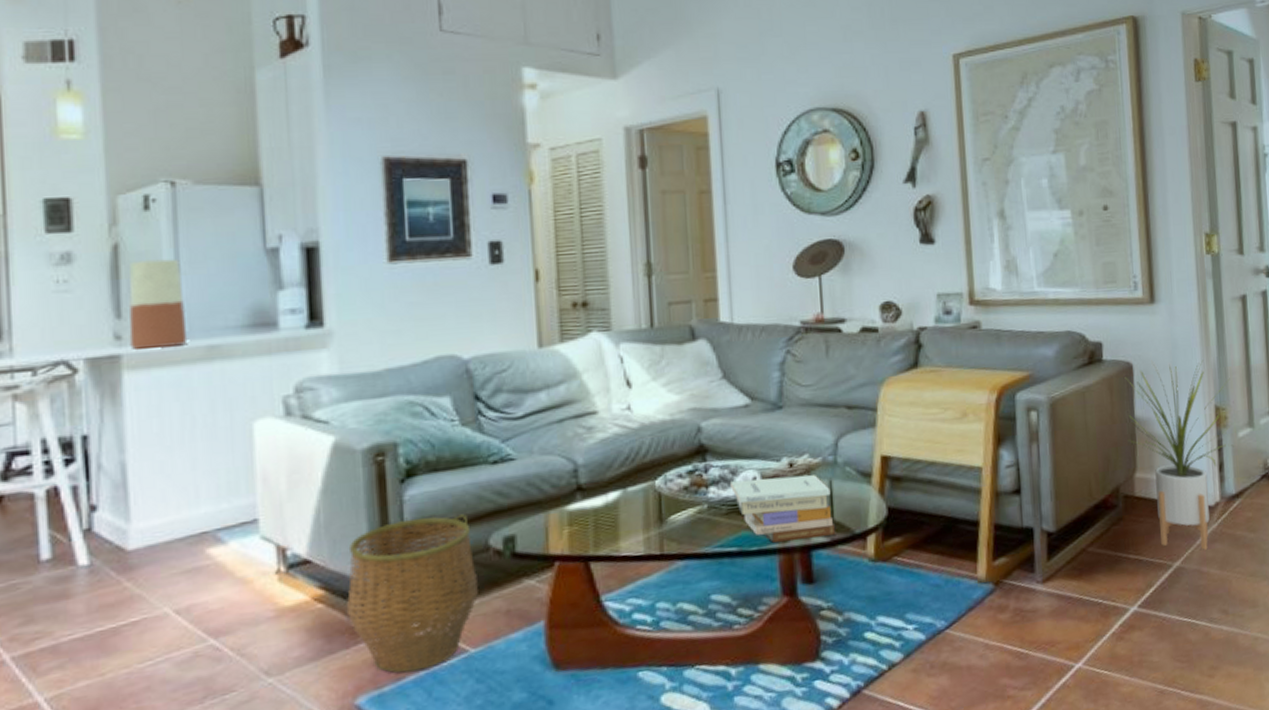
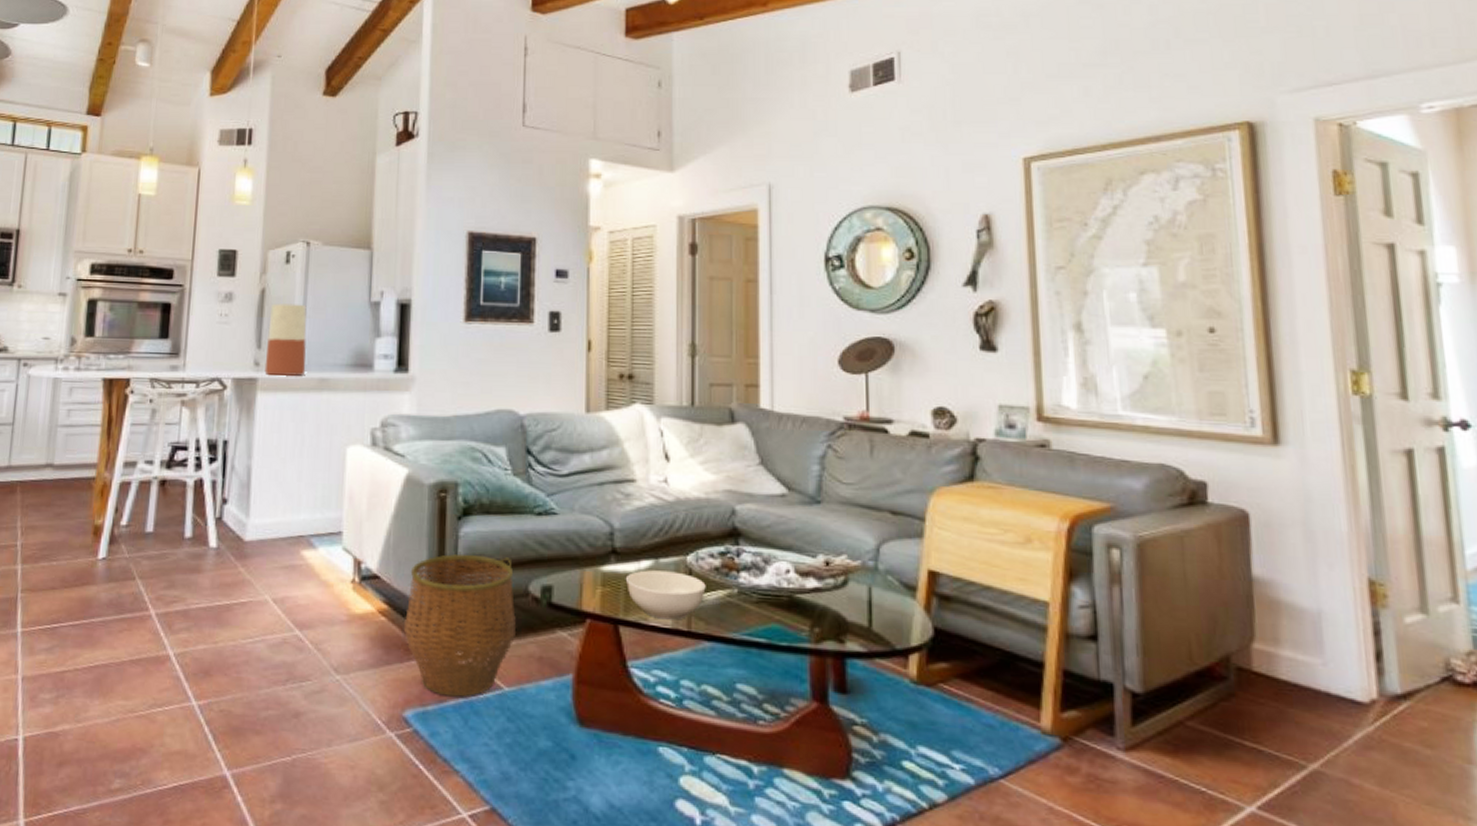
bowl: none [593,498,676,548] -> present [625,570,706,620]
books: present [731,475,836,543] -> none [763,570,874,646]
house plant: present [1124,359,1235,550] -> none [1237,517,1400,757]

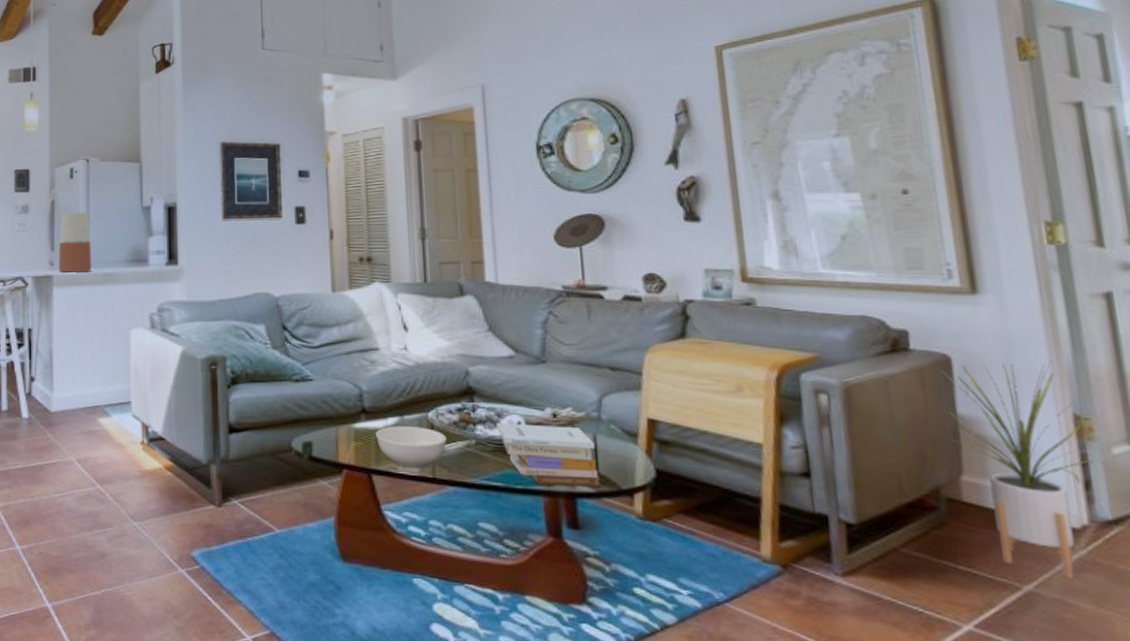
basket: present [404,554,517,697] -> none [188,418,284,539]
books: none [763,570,874,646] -> present [497,423,602,487]
house plant: none [1237,517,1400,757] -> present [940,360,1108,579]

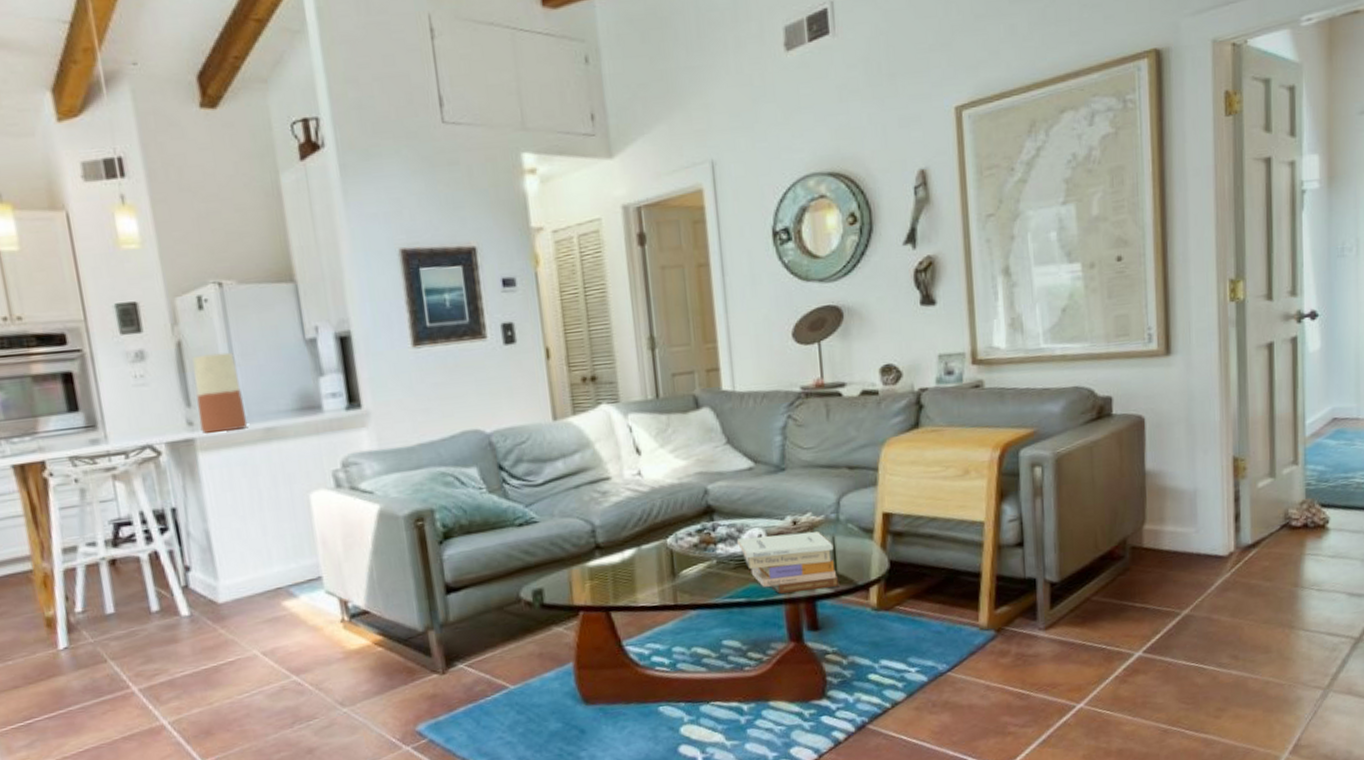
bowl: present [375,426,447,469] -> none [611,554,687,599]
house plant: present [940,360,1108,579] -> none [1135,410,1253,599]

